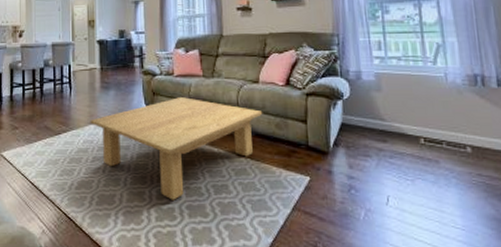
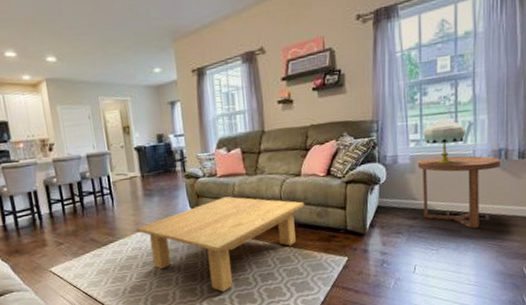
side table: none [383,77,477,160] -> present [417,156,500,229]
table lamp: none [387,37,434,85] -> present [423,118,465,164]

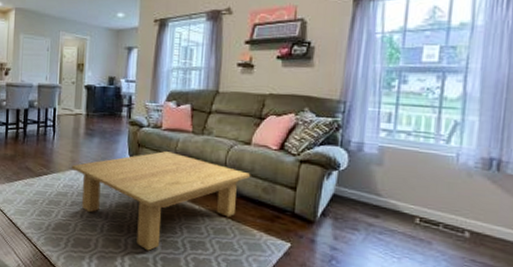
side table: present [417,156,500,229] -> none [386,152,490,244]
table lamp: present [423,118,465,164] -> none [397,111,450,163]

